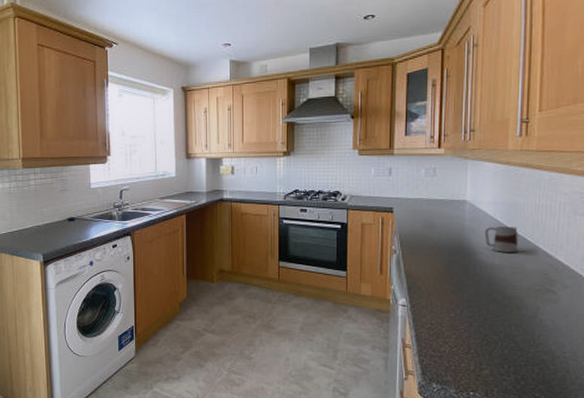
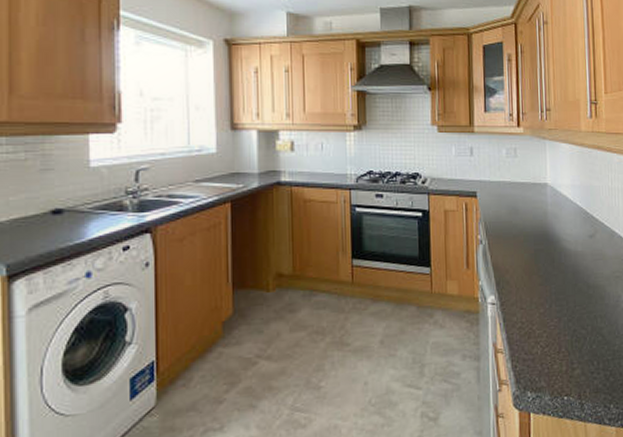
mug: present [484,226,519,252] -> none [566,210,598,238]

